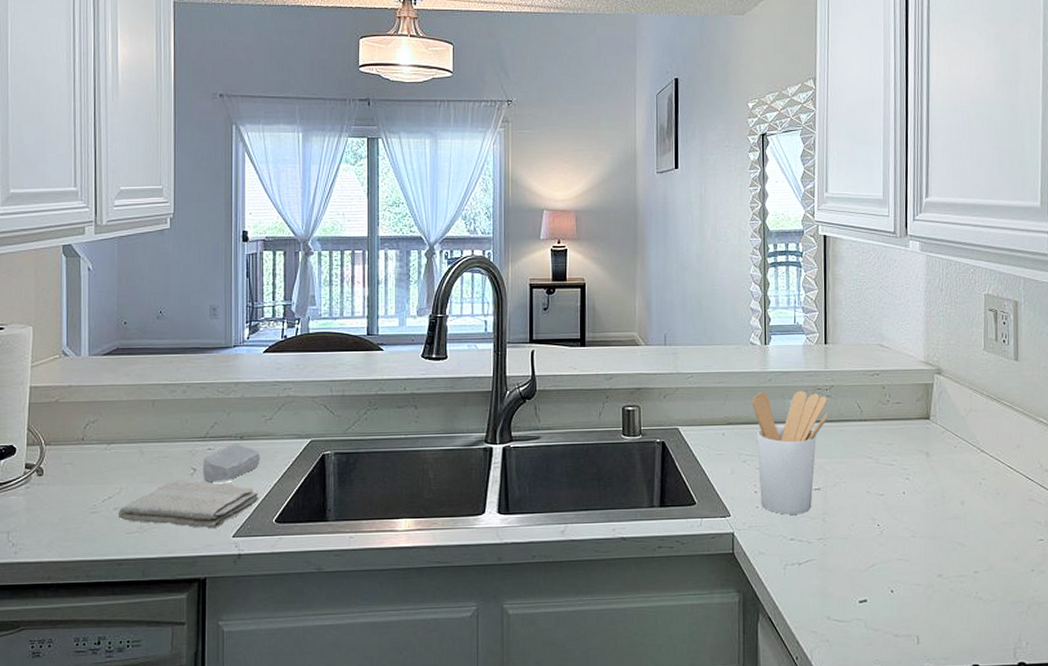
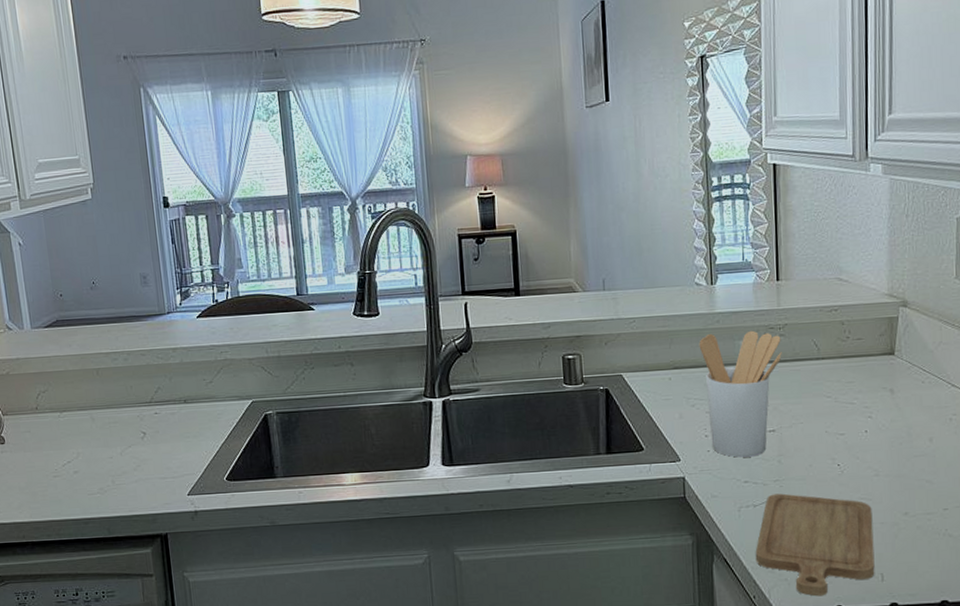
washcloth: present [118,480,259,529] -> none [78,443,209,488]
soap bar: present [202,443,260,482] -> none [151,406,206,444]
chopping board: none [799,552,911,659] -> present [755,493,875,597]

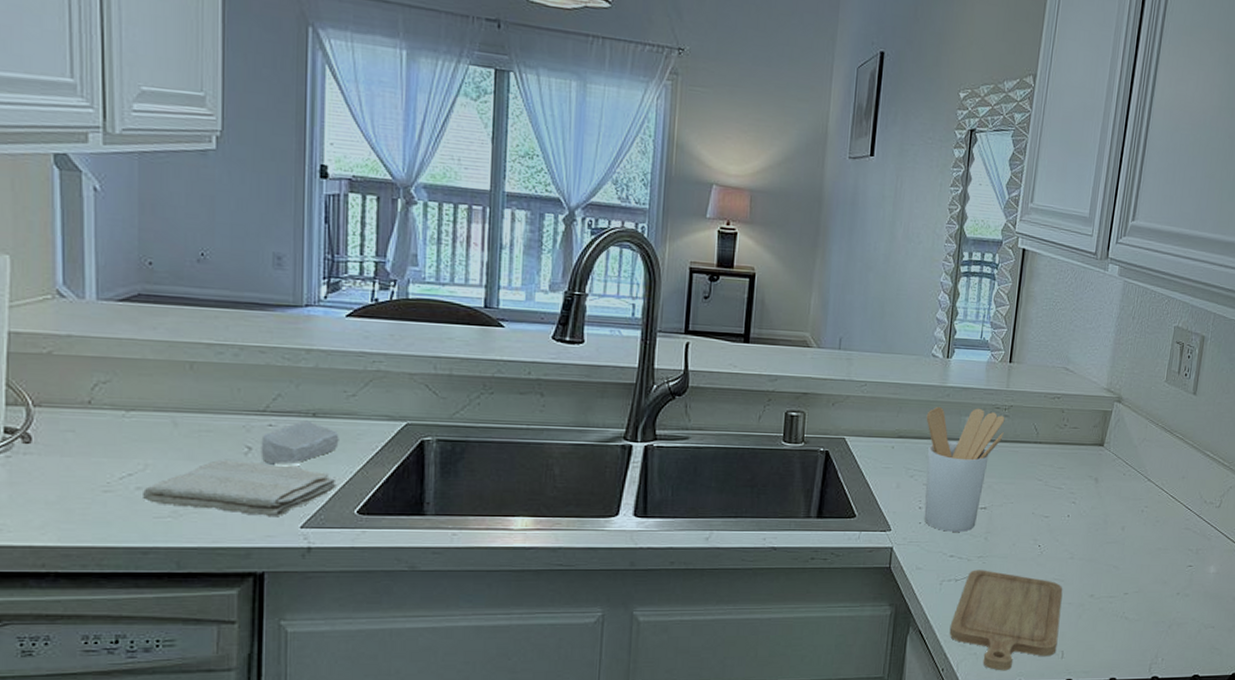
washcloth: none [78,443,209,488] -> present [141,459,337,518]
soap bar: none [151,406,206,444] -> present [261,420,339,464]

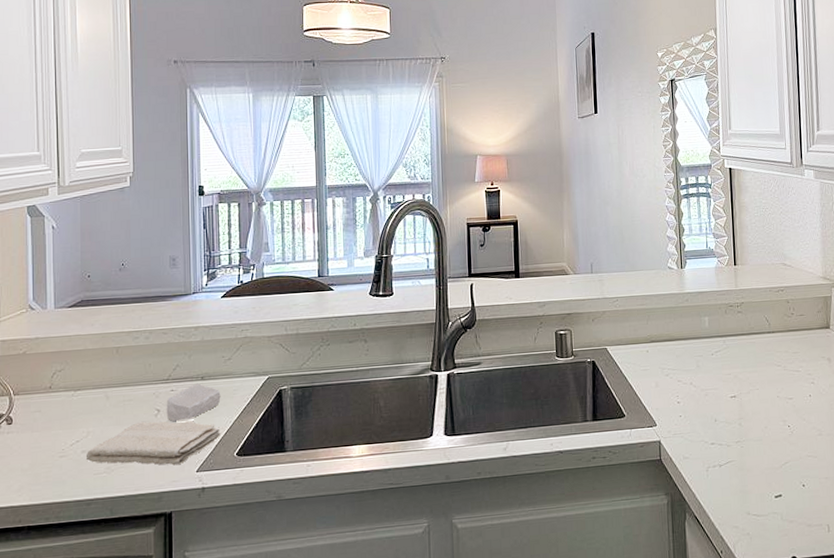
utensil holder: present [924,406,1005,532] -> none [671,308,740,422]
chopping board: present [949,570,1063,671] -> none [721,453,822,549]

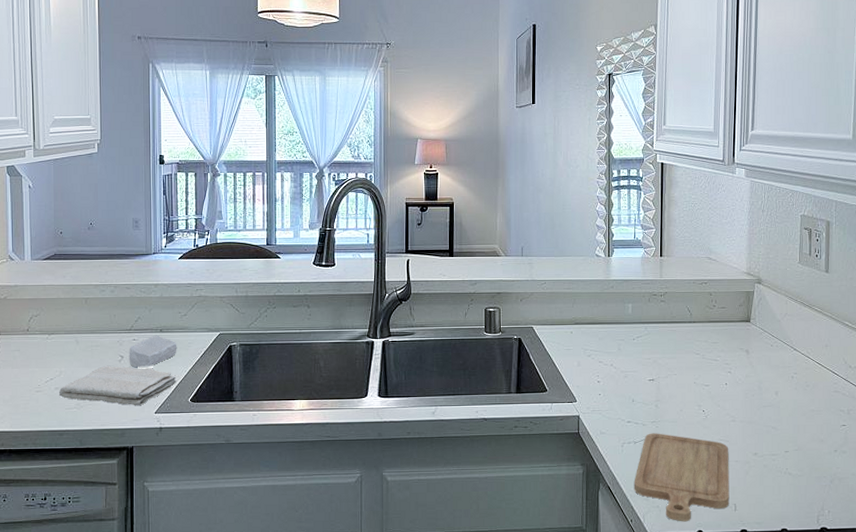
chopping board: none [721,453,822,549] -> present [634,433,730,522]

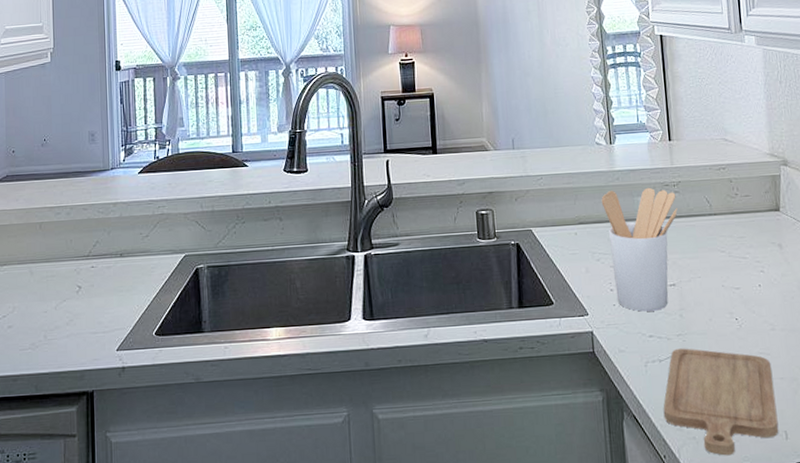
washcloth: present [58,365,177,406] -> none [12,297,139,344]
soap bar: present [129,335,177,367] -> none [87,260,139,298]
utensil holder: none [596,296,662,401] -> present [601,187,678,312]

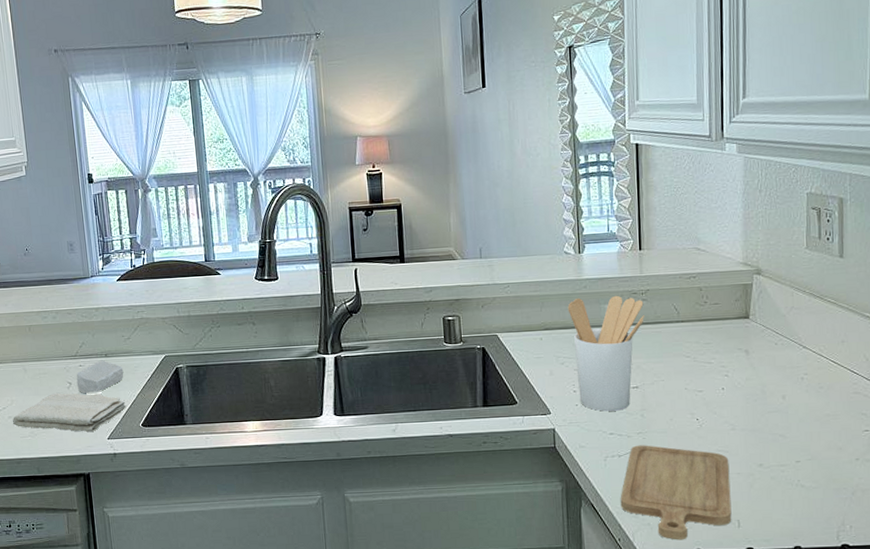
washcloth: none [12,297,139,344] -> present [12,392,126,433]
soap bar: none [87,260,139,298] -> present [76,360,124,393]

